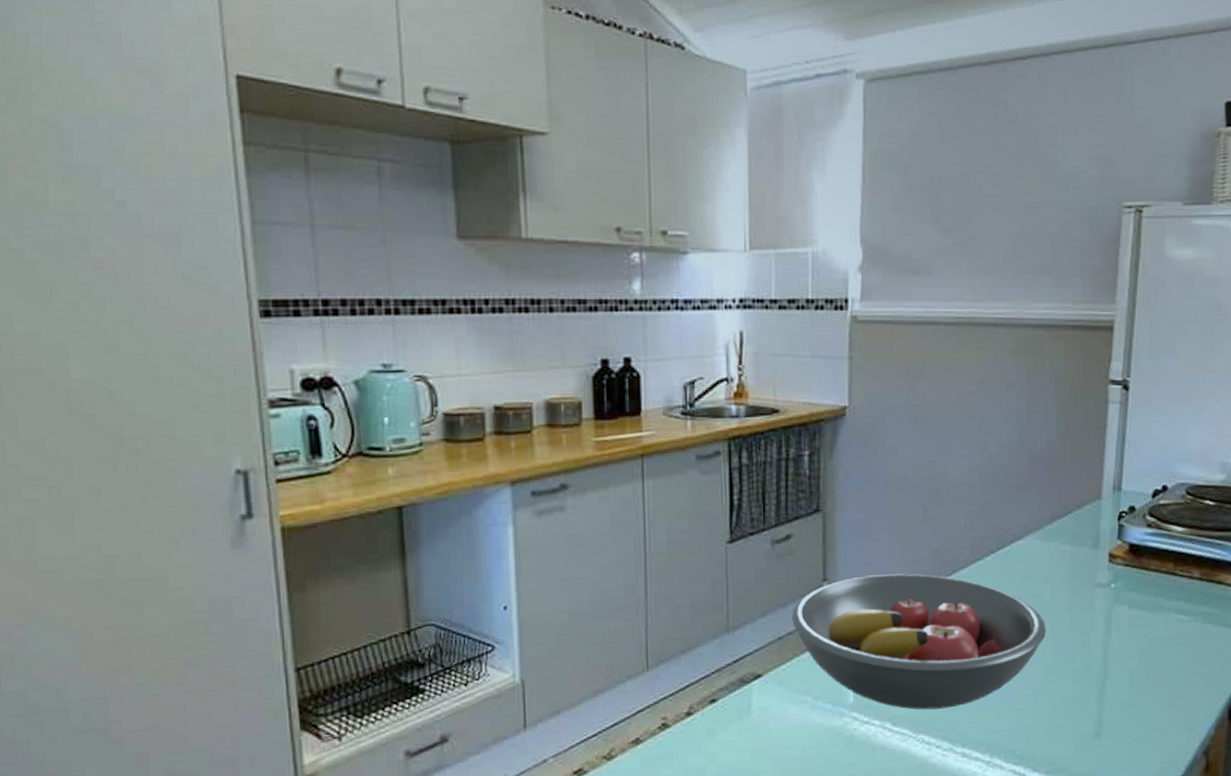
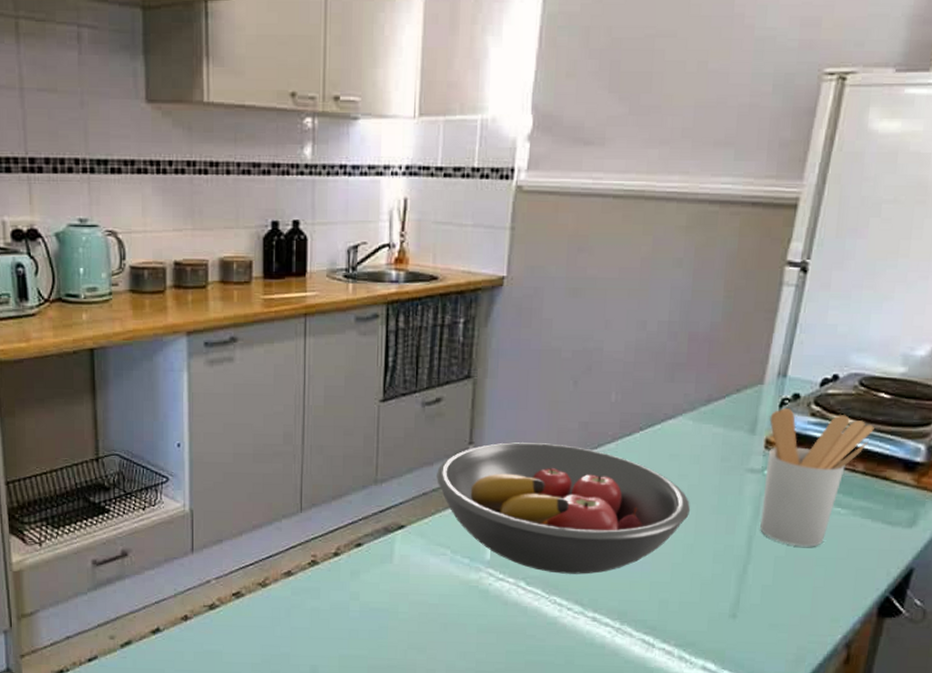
utensil holder: none [1110,520,1204,658] -> present [759,407,874,547]

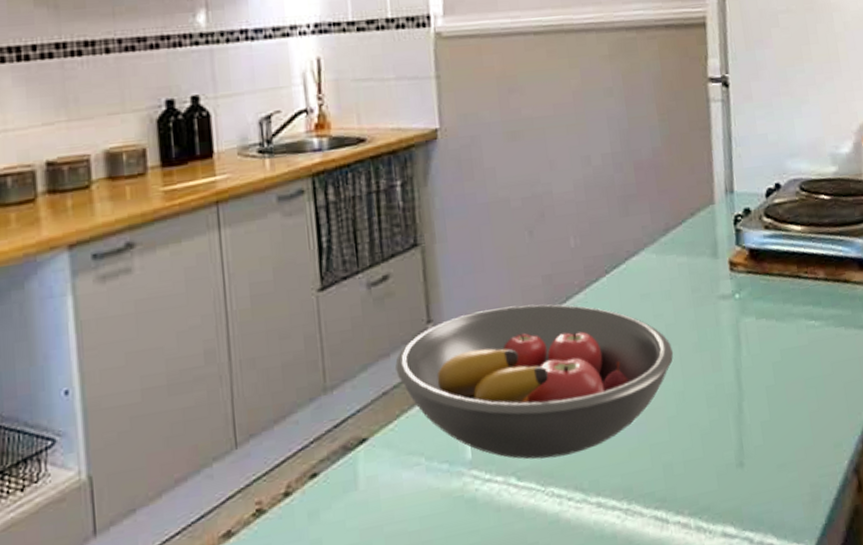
utensil holder: present [759,407,874,547] -> none [727,223,824,371]

